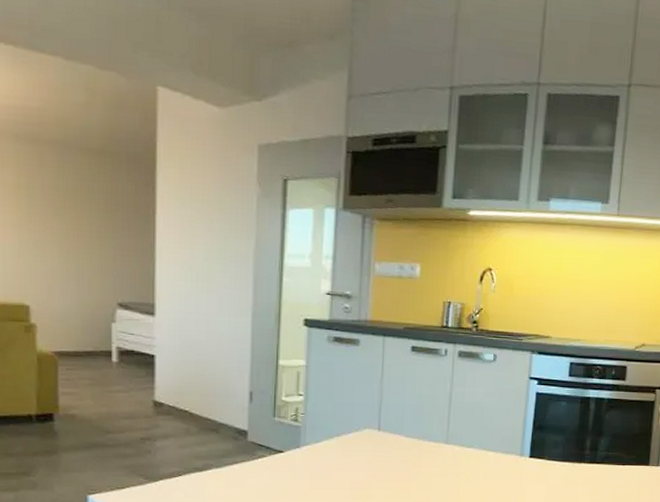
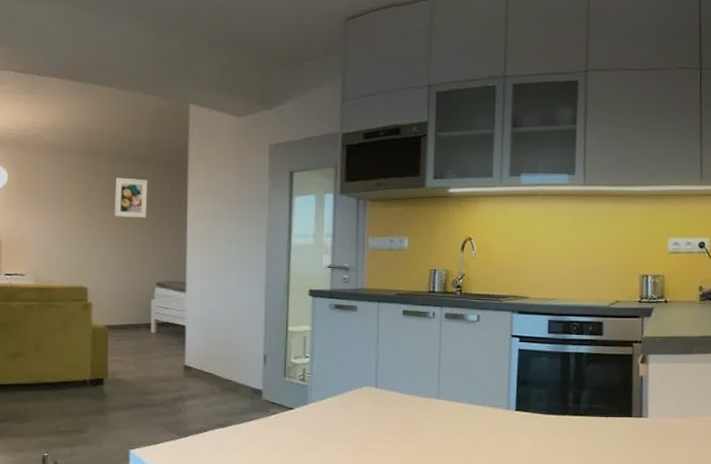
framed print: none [62,172,105,225] -> present [115,177,148,218]

